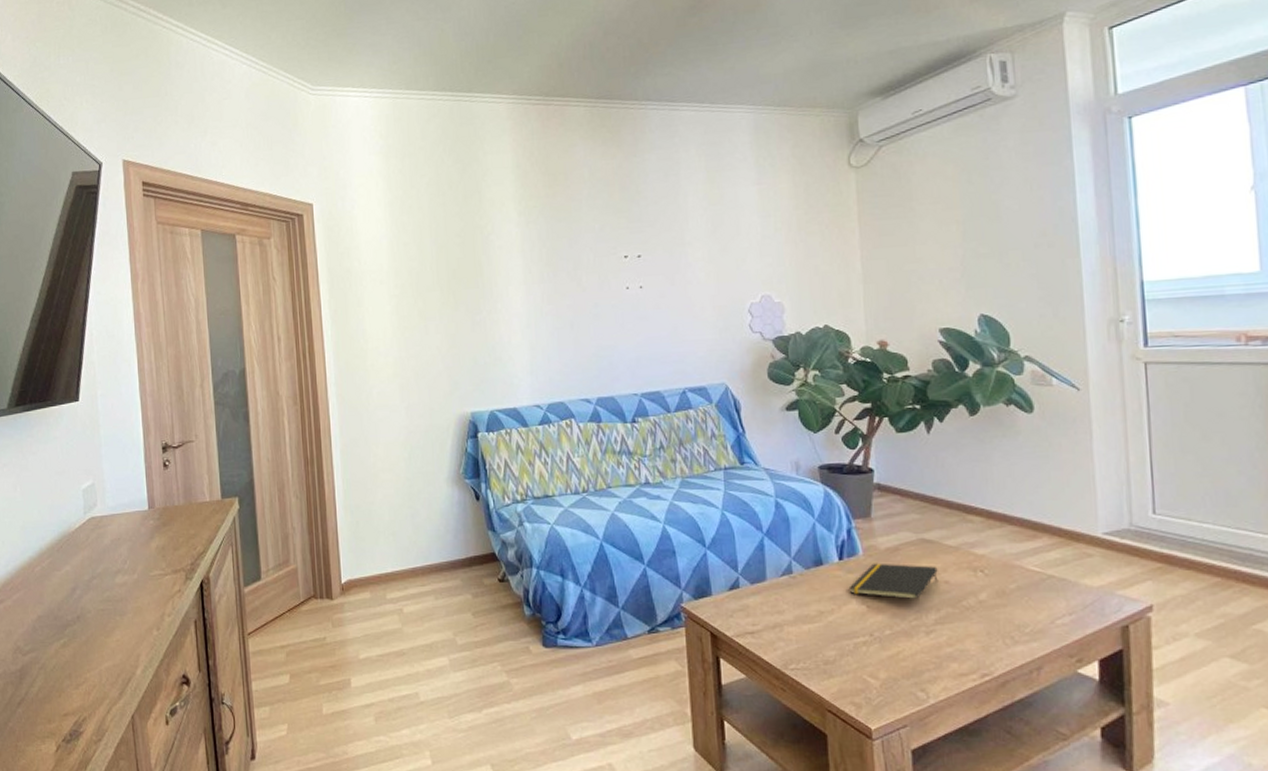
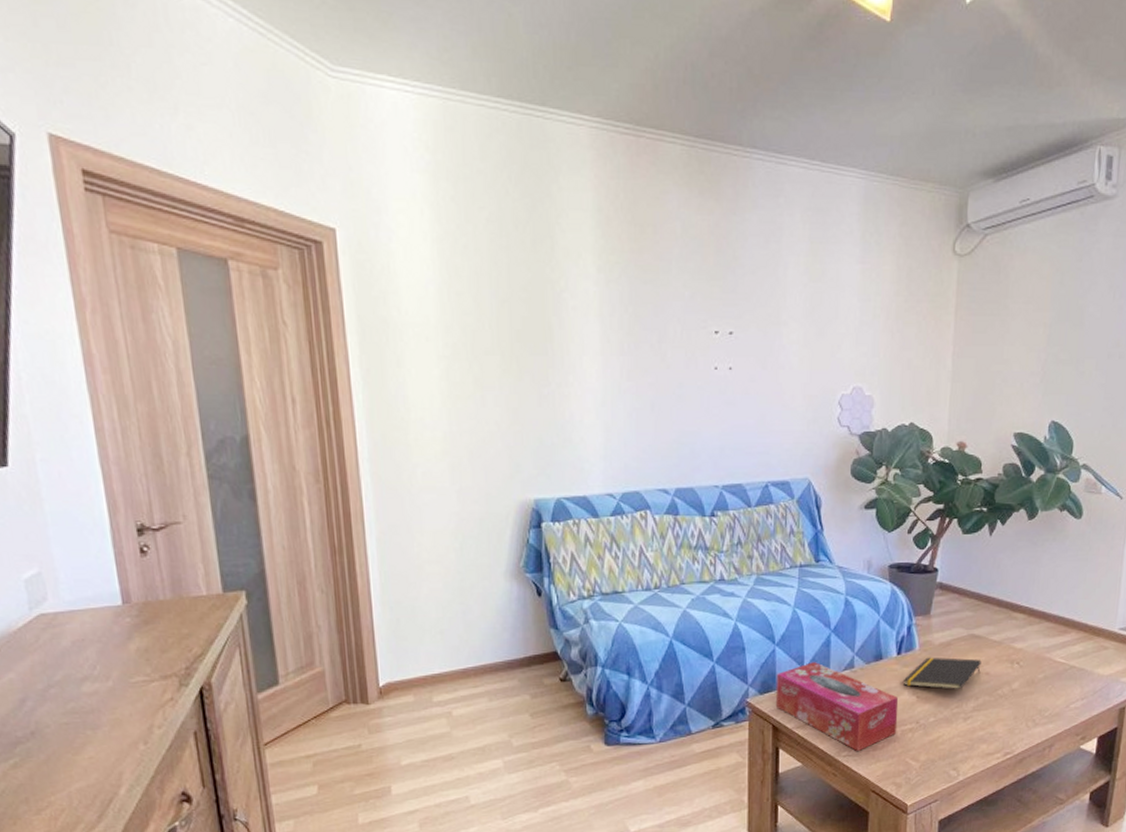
tissue box: none [709,567,849,664] -> present [775,662,899,751]

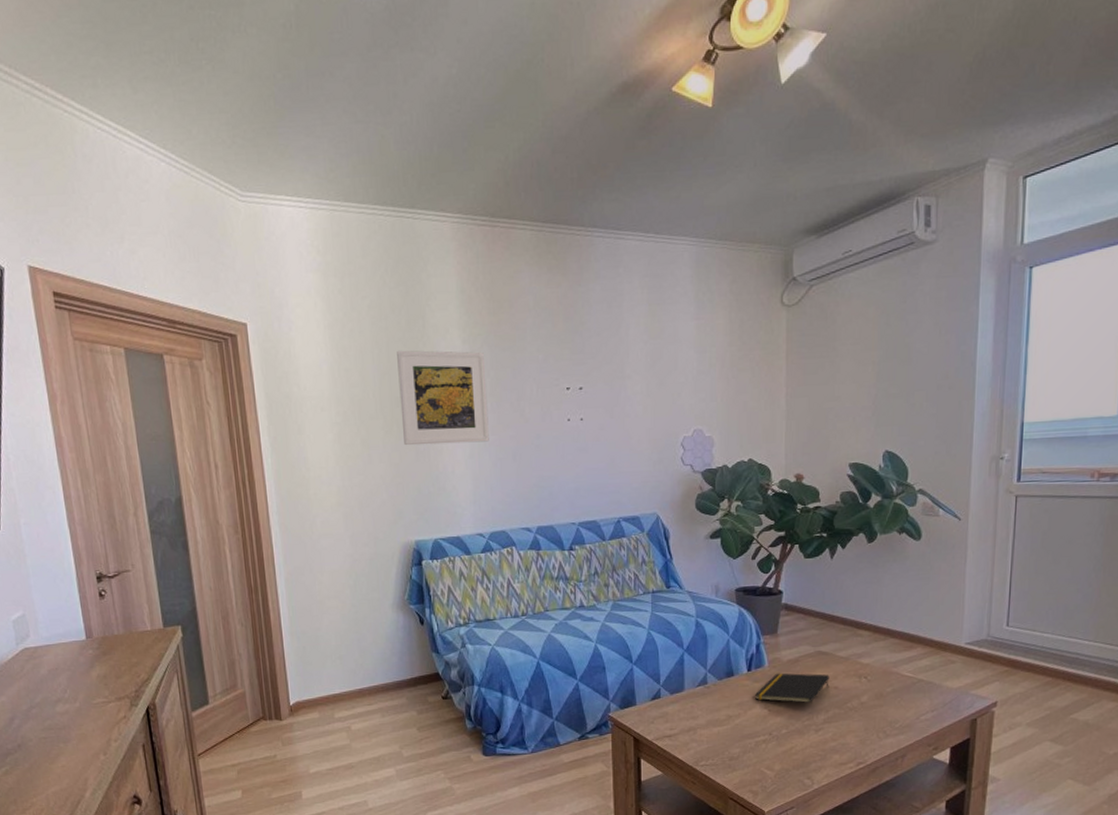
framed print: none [519,274,625,388] -> present [397,350,489,445]
tissue box: present [775,662,899,751] -> none [635,679,751,761]

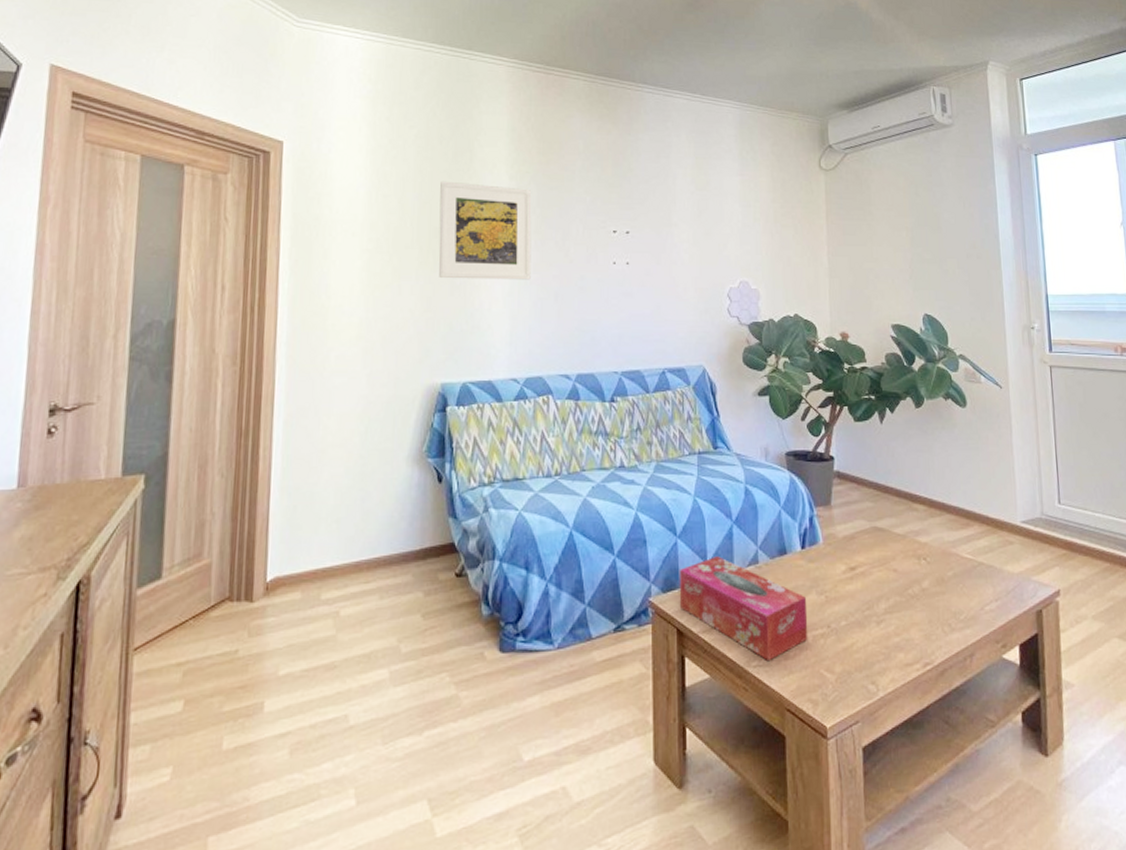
tissue box: none [635,679,751,761] -> present [679,556,808,660]
notepad: present [754,673,830,703] -> none [809,551,888,588]

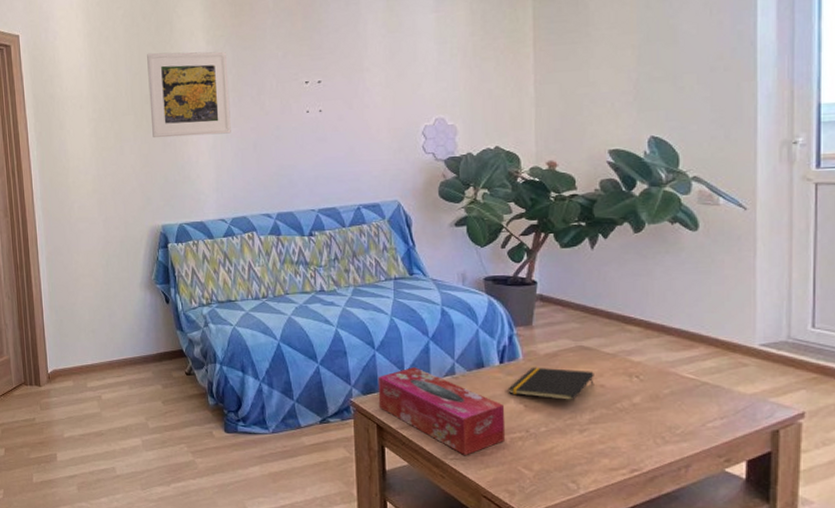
notepad: none [809,551,888,588] -> present [507,367,594,400]

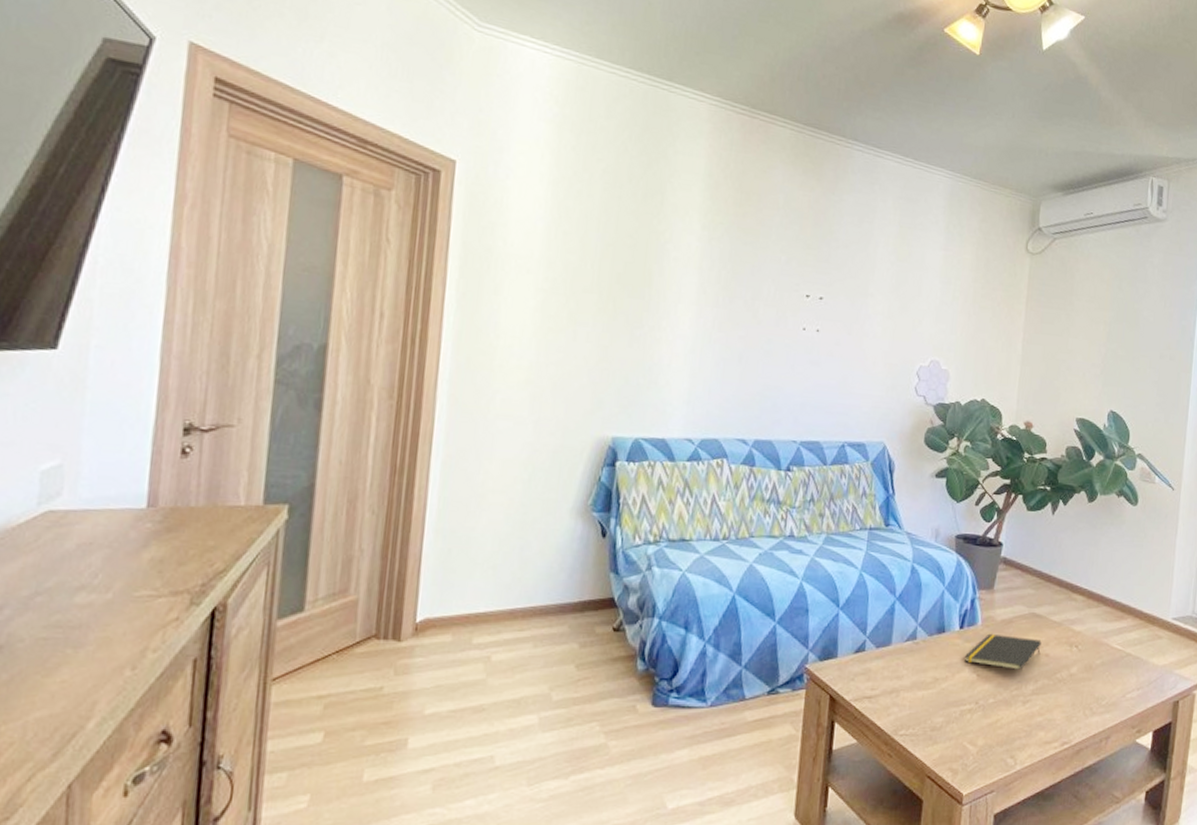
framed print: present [147,51,231,138] -> none [618,223,723,338]
tissue box: present [377,367,506,455] -> none [834,630,959,730]

